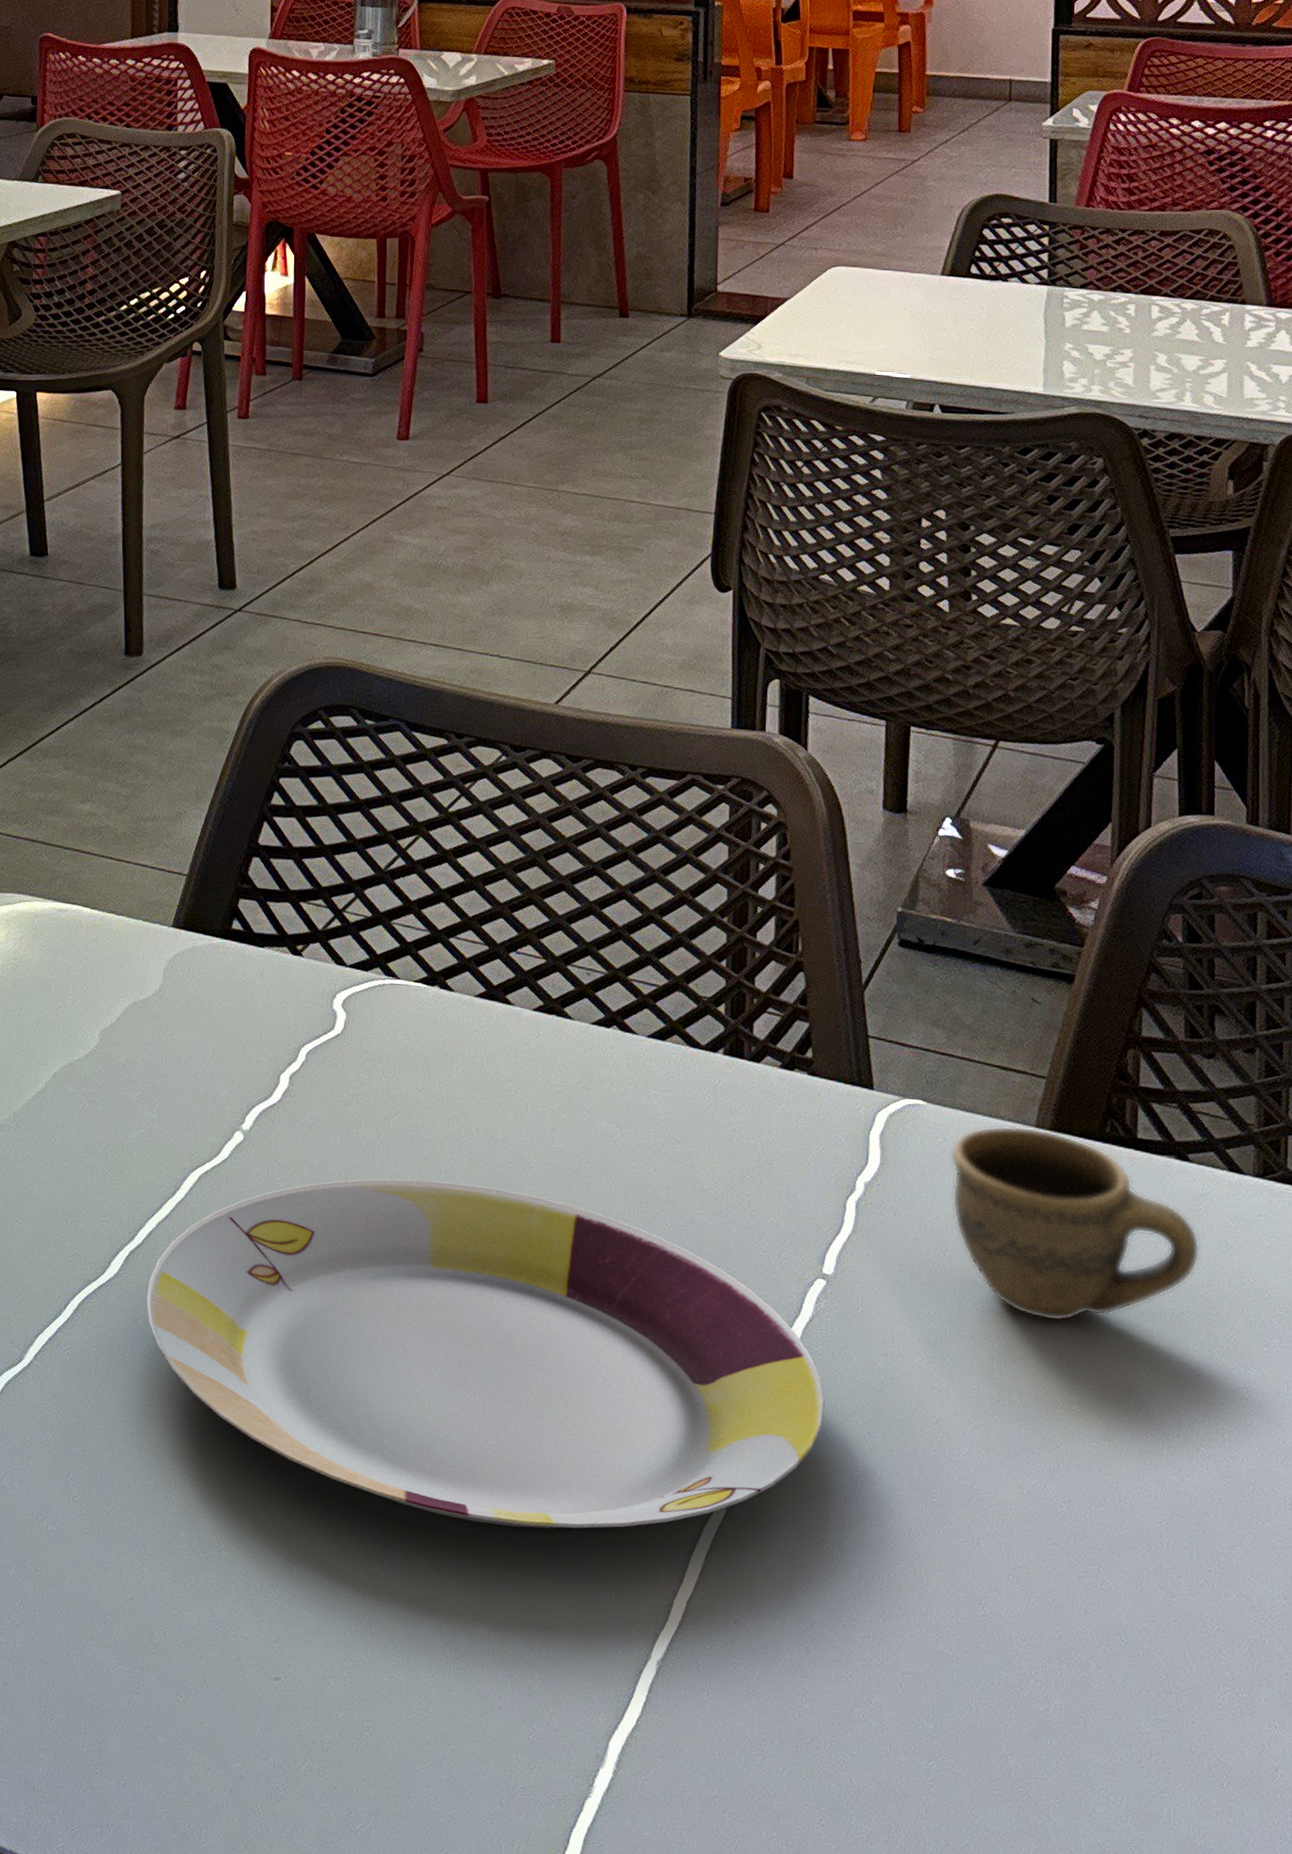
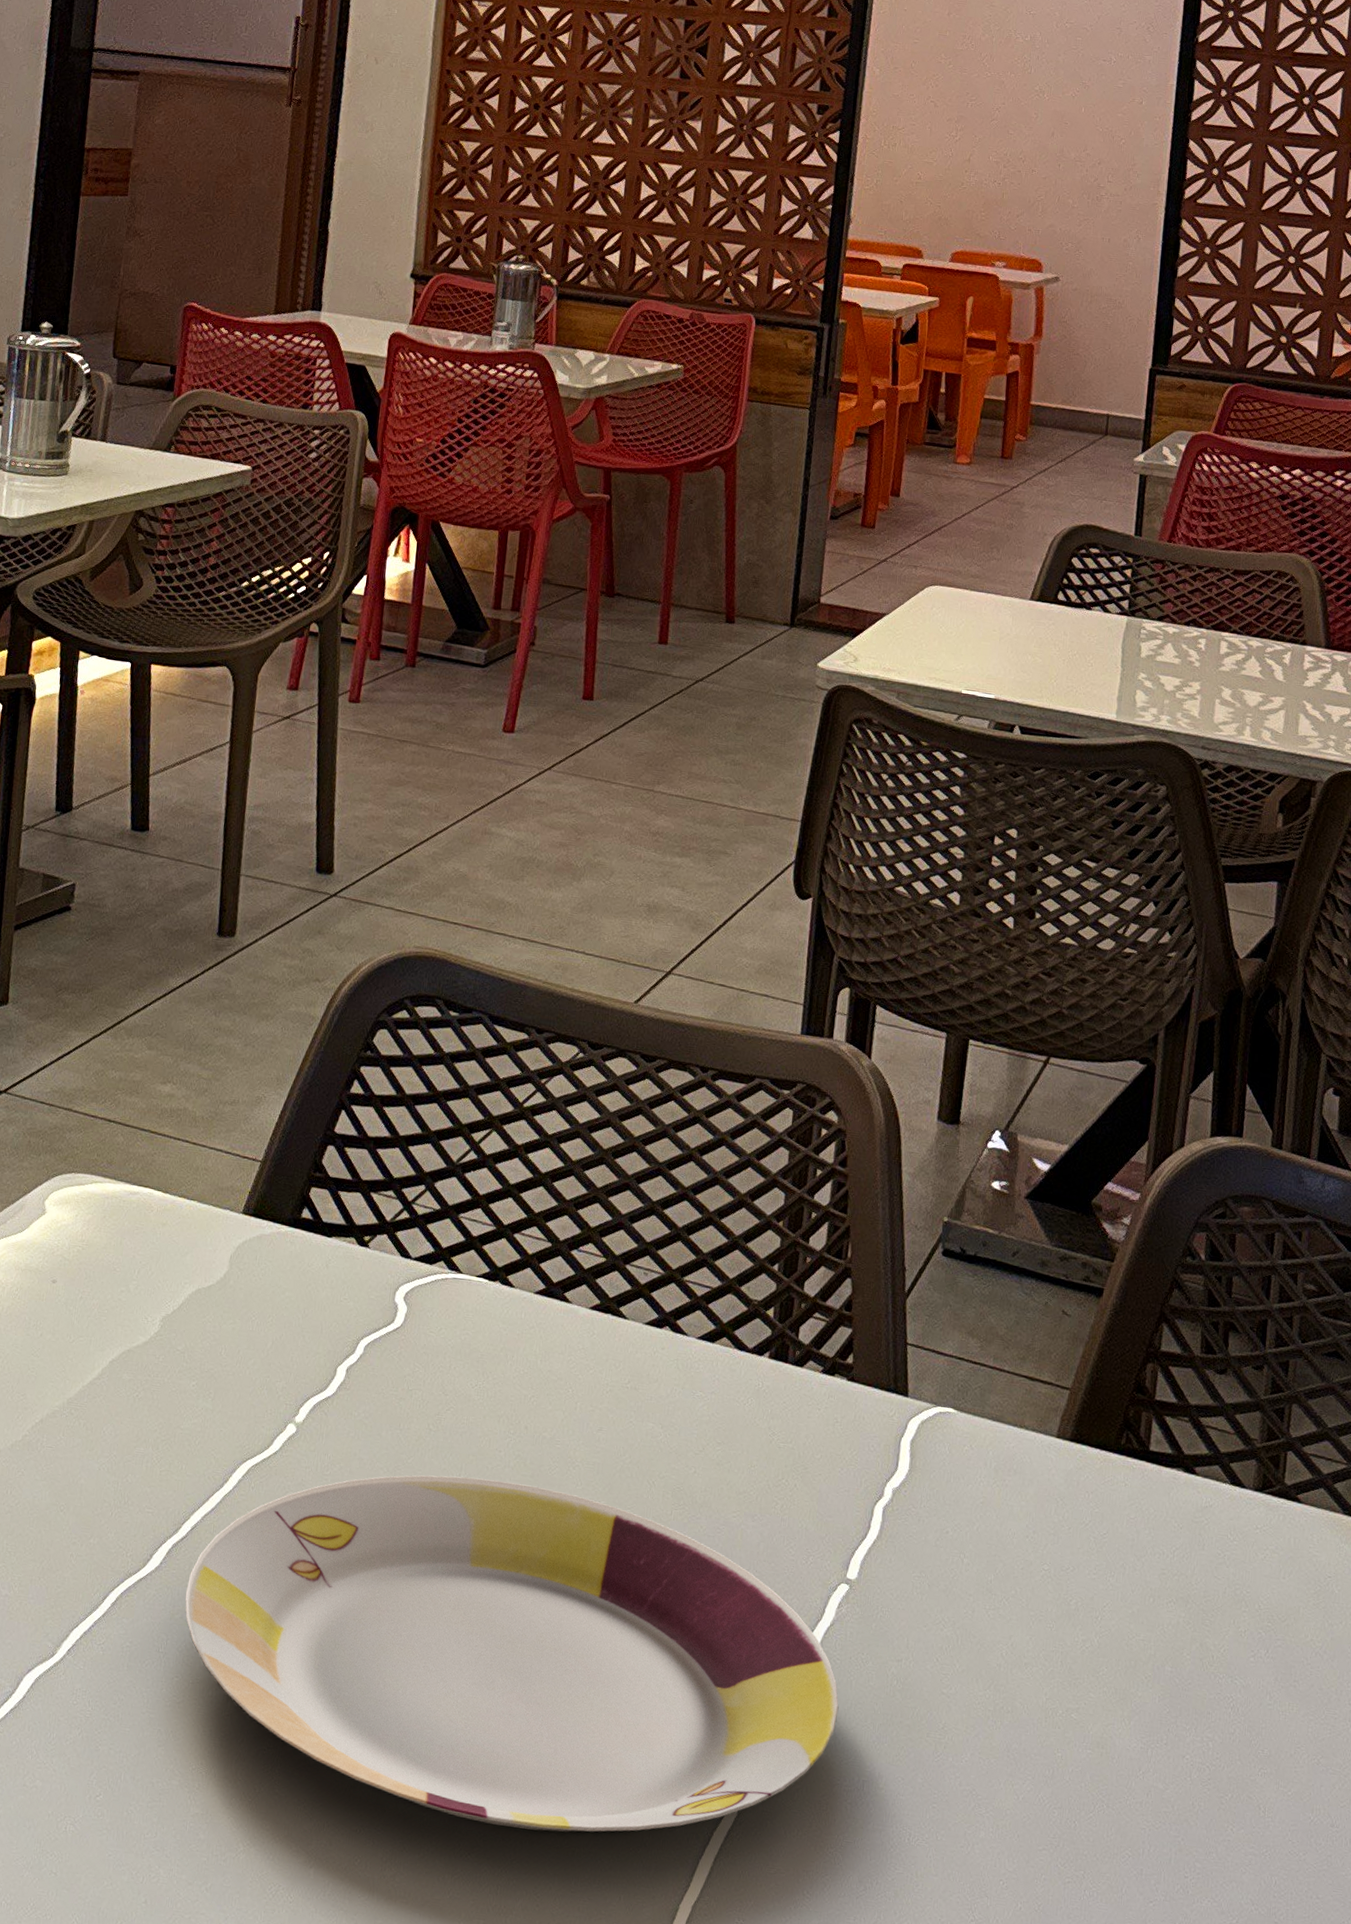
cup: present [950,1125,1200,1322] -> none [973,1435,1200,1630]

